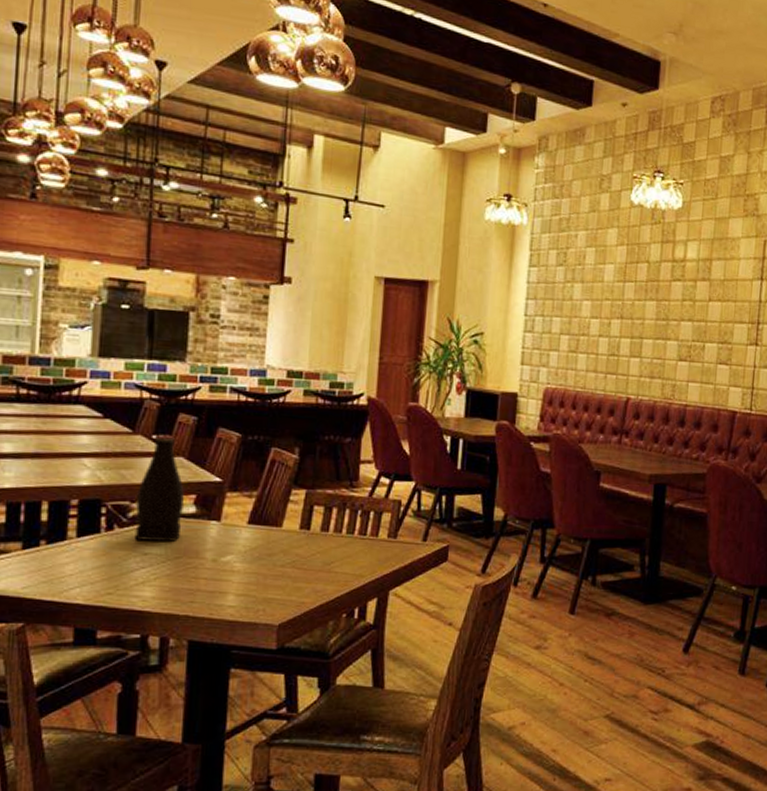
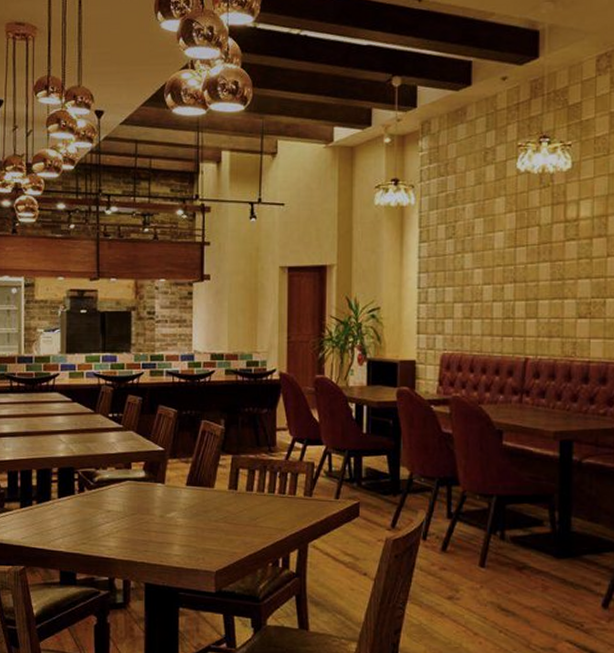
bottle: present [134,434,184,542] -> none [100,413,135,502]

